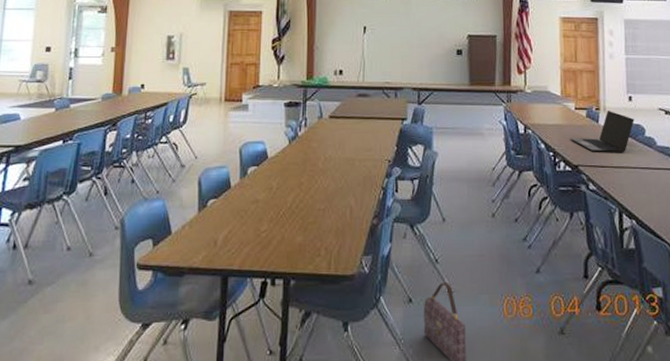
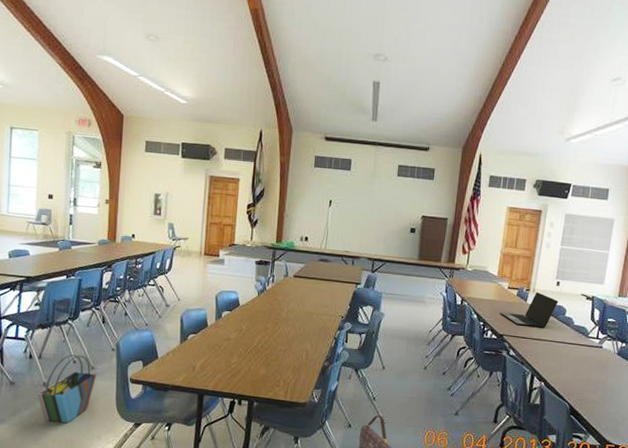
tote bag: none [20,238,96,333] -> present [37,354,97,424]

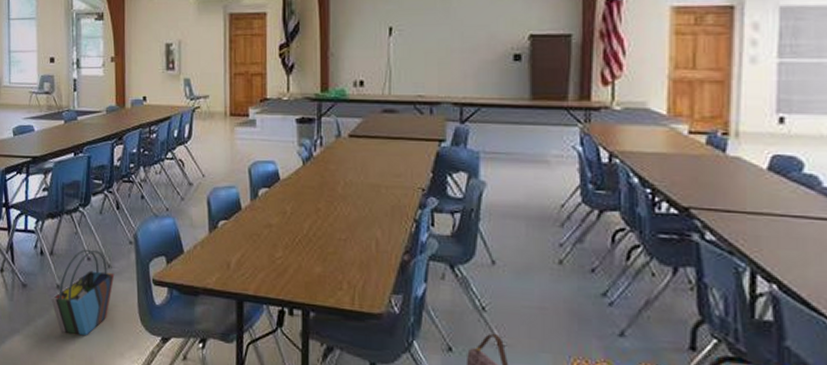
laptop: present [499,292,558,328] -> none [678,136,786,195]

